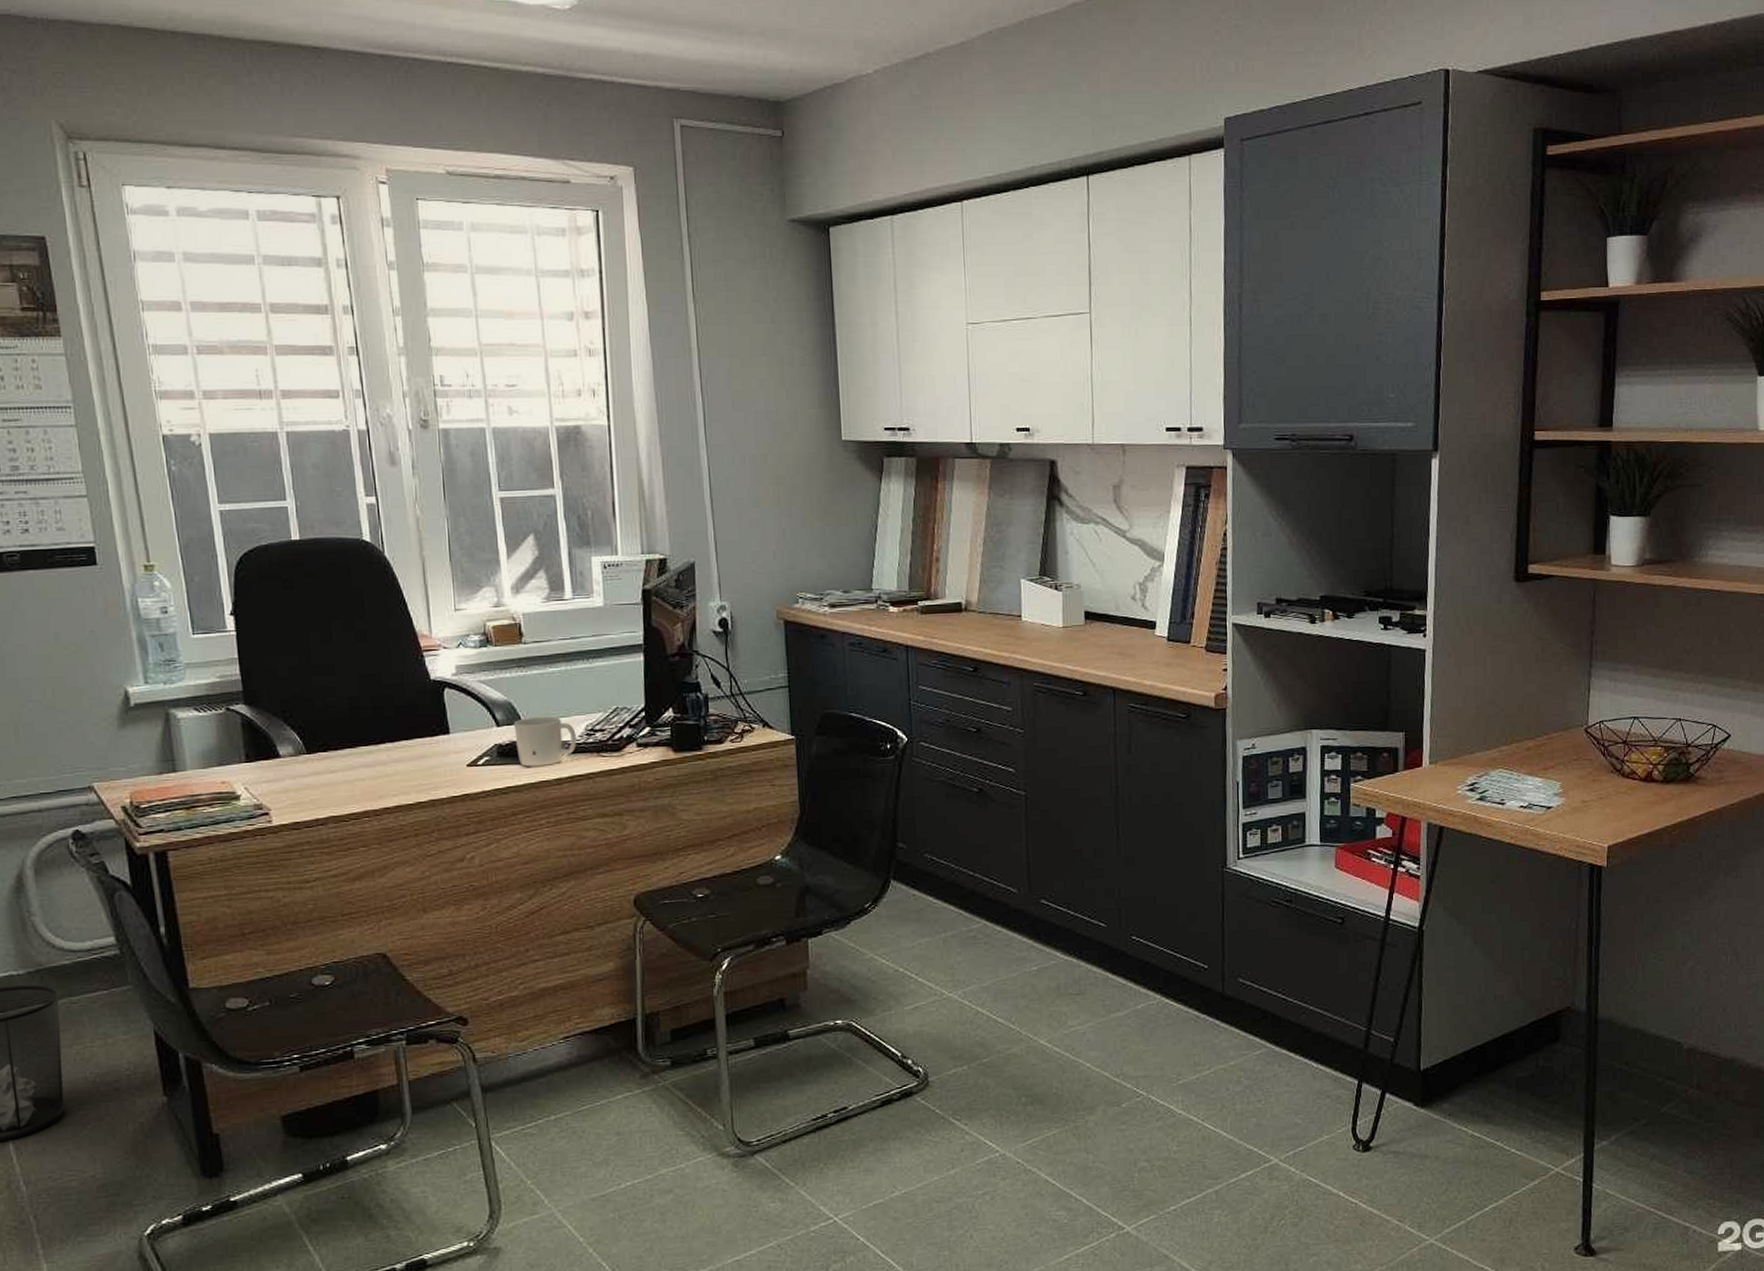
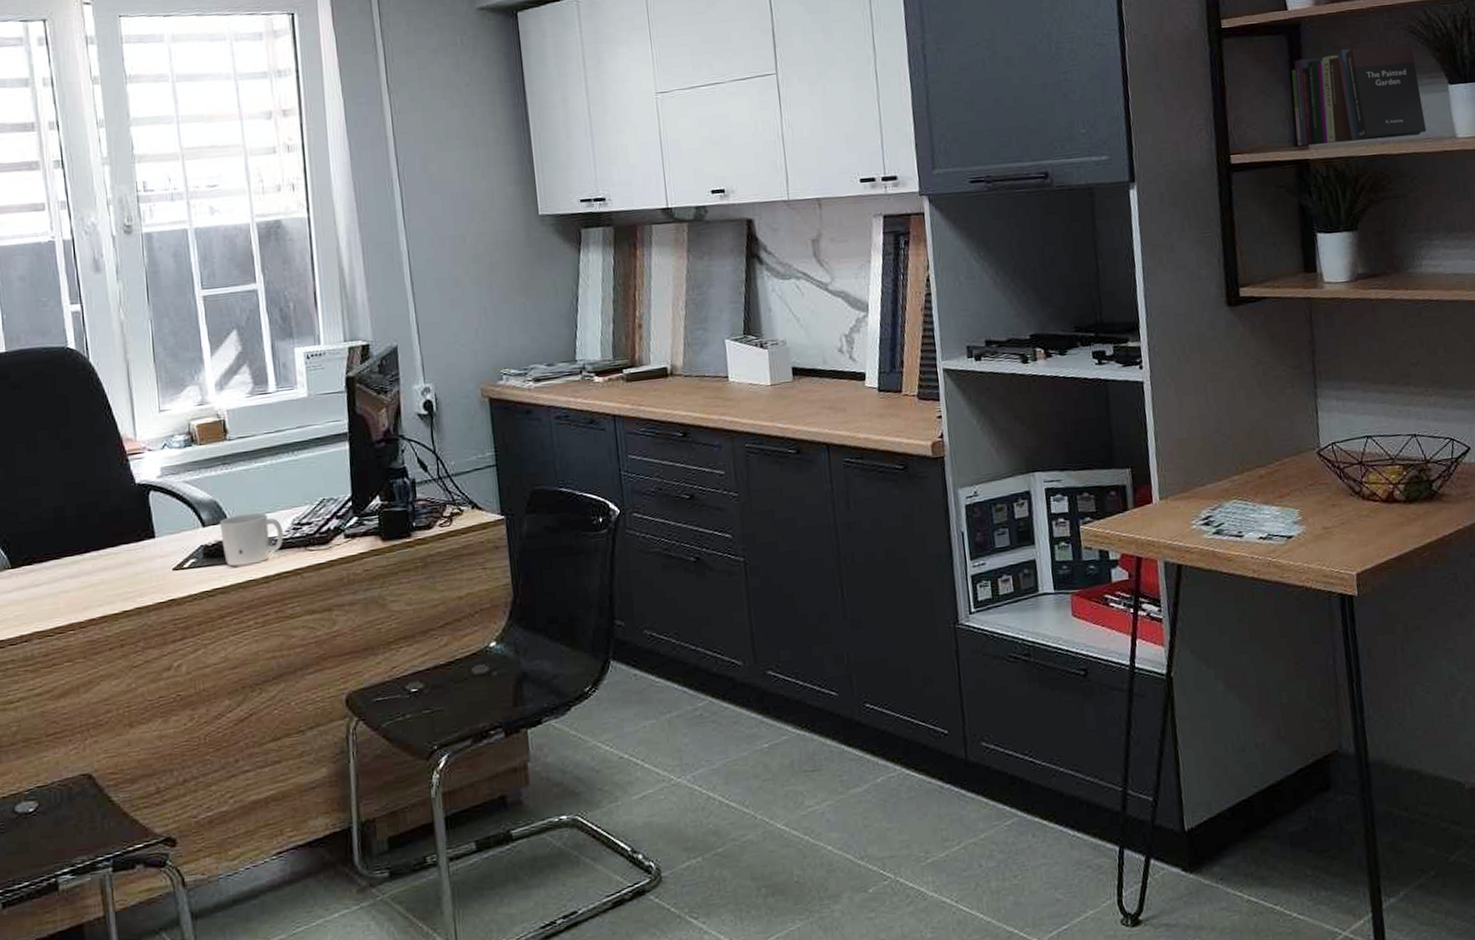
books: none [1602,331,1730,428] -> present [1291,43,1427,147]

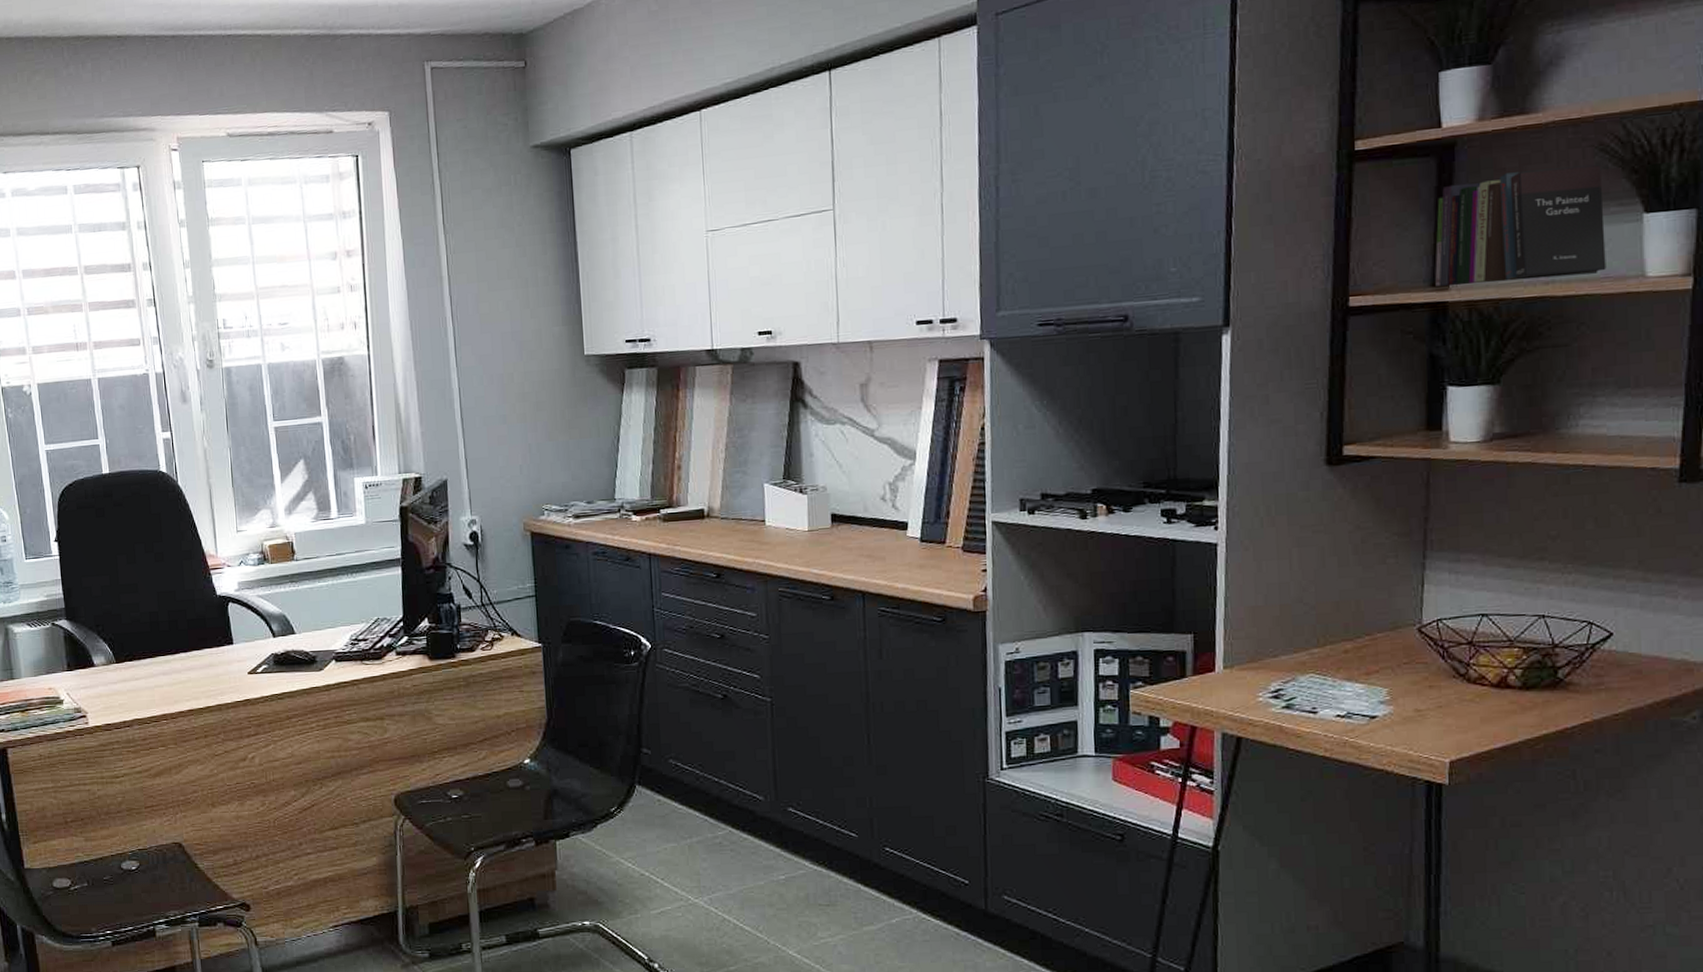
mug: present [220,512,284,568] -> none [288,627,343,675]

